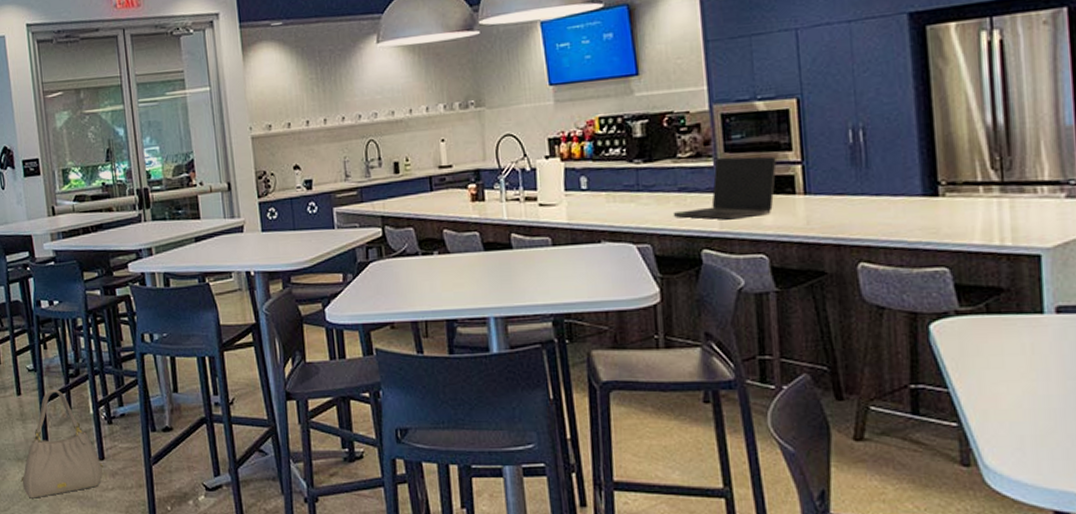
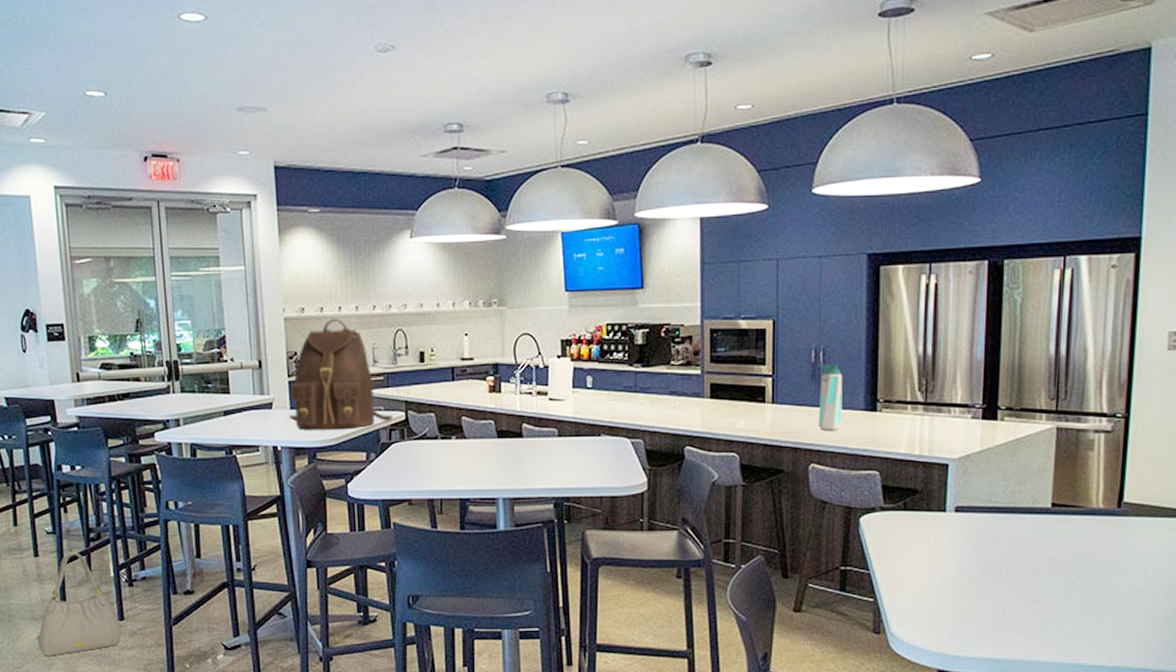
backpack: none [260,134,370,252] -> present [289,319,394,430]
laptop: present [673,156,777,220] -> none [663,367,752,422]
water bottle: none [858,144,895,223] -> present [818,364,843,431]

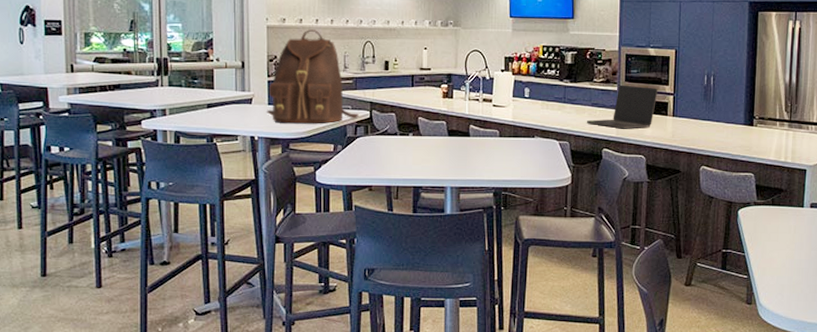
handbag: present [36,551,124,656] -> none [14,224,101,321]
laptop: none [663,367,752,422] -> present [586,85,658,129]
water bottle: present [818,364,843,431] -> none [708,86,728,140]

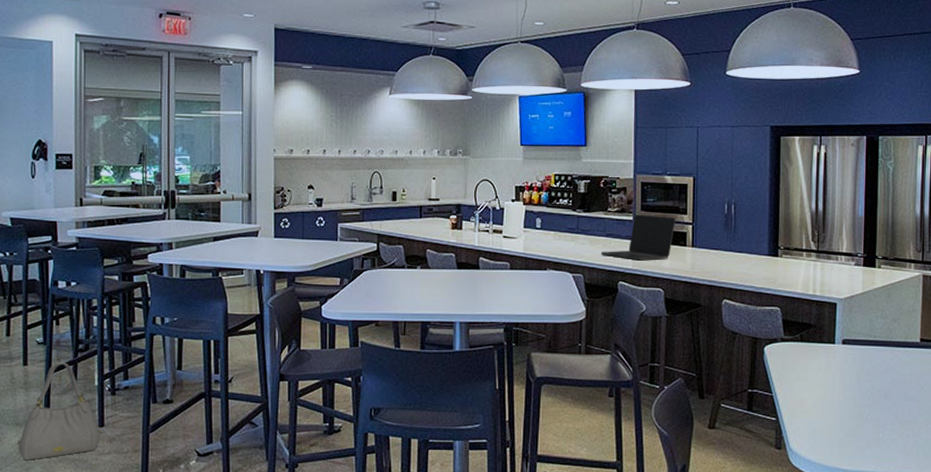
handbag: none [14,224,101,321] -> present [17,361,103,460]
backpack: present [267,29,360,124] -> none [273,160,367,257]

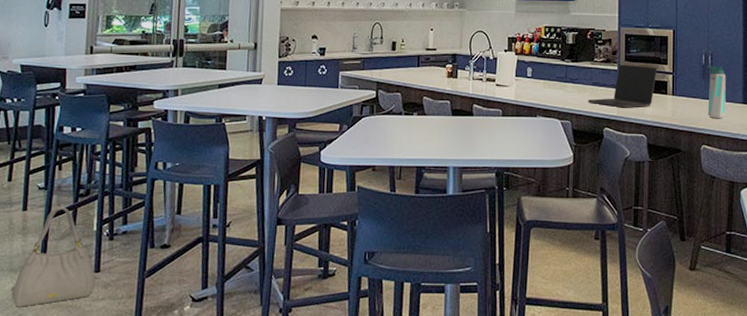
water bottle: none [730,215,750,272] -> present [707,65,726,119]

